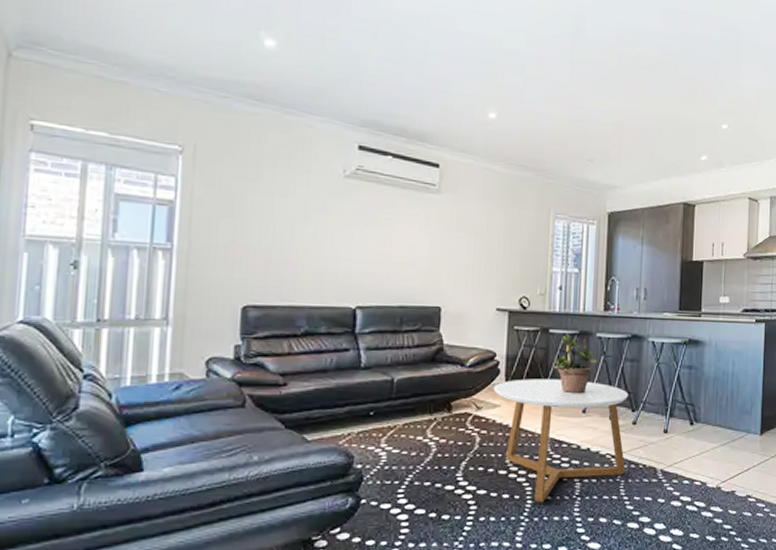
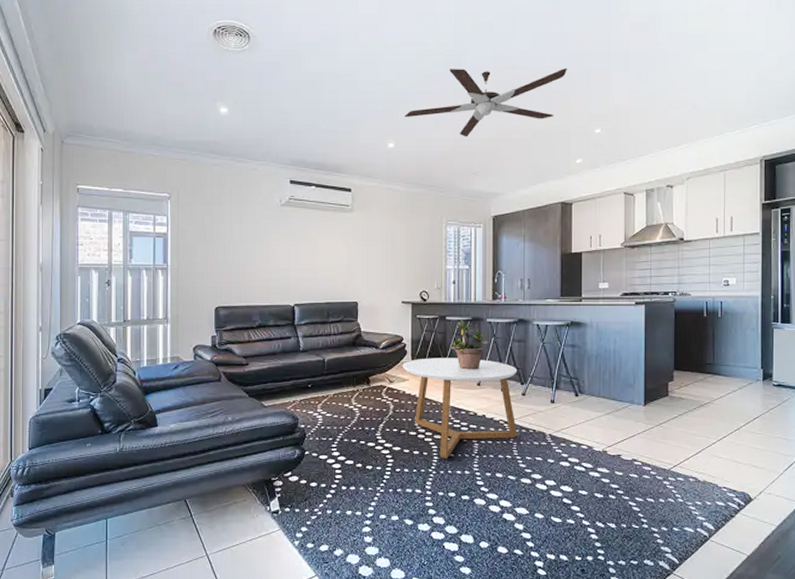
ceiling fan: none [510,33,696,117] -> present [405,67,567,137]

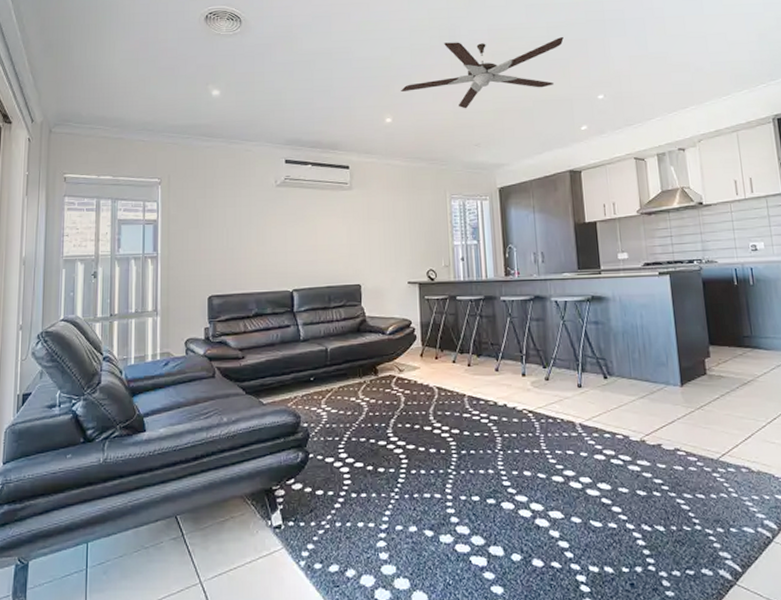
coffee table: present [402,358,518,459] -> none [412,341,544,457]
potted plant: present [452,320,489,370] -> none [464,299,505,354]

